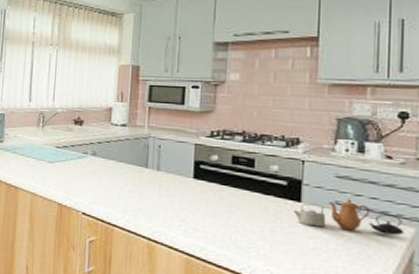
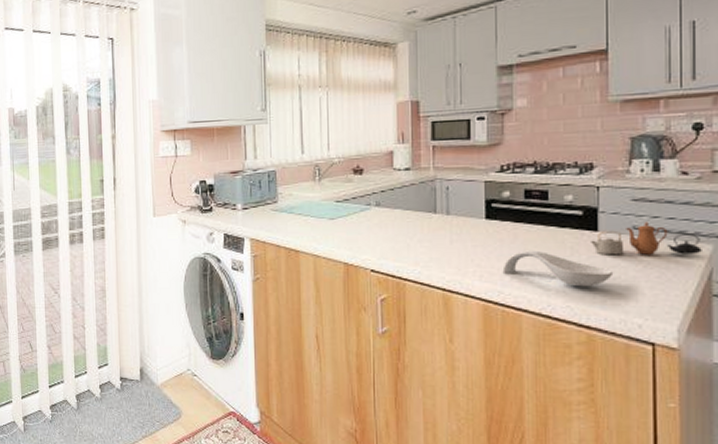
spoon rest: none [206,212,315,254] -> present [502,250,614,287]

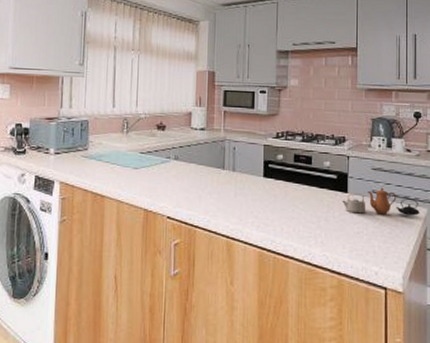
spoon rest: present [502,250,614,287] -> none [275,206,358,239]

